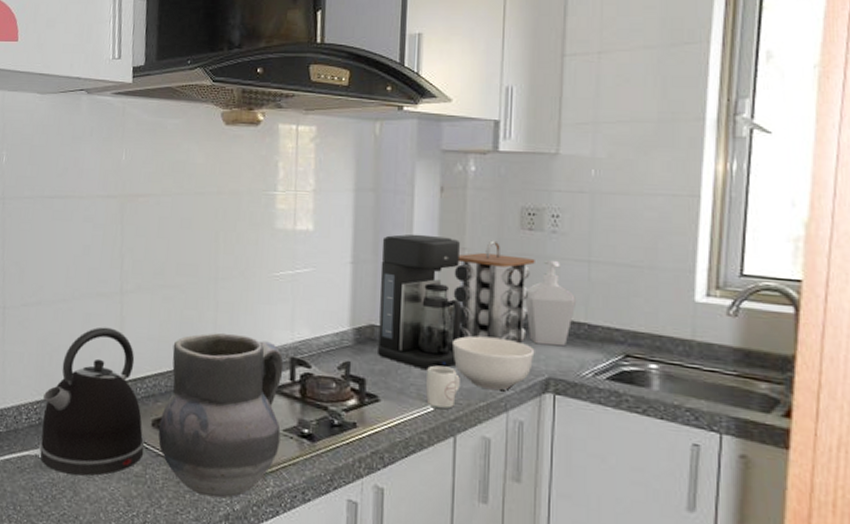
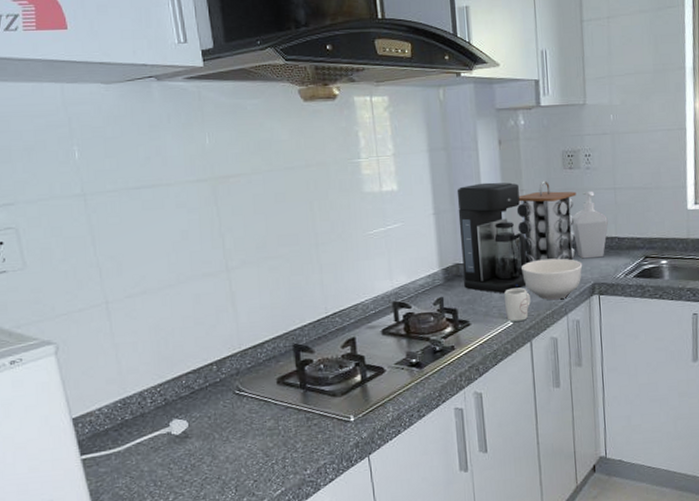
kettle: present [38,327,145,476] -> none [165,304,274,443]
ceramic jug: present [158,332,284,498] -> none [283,290,394,433]

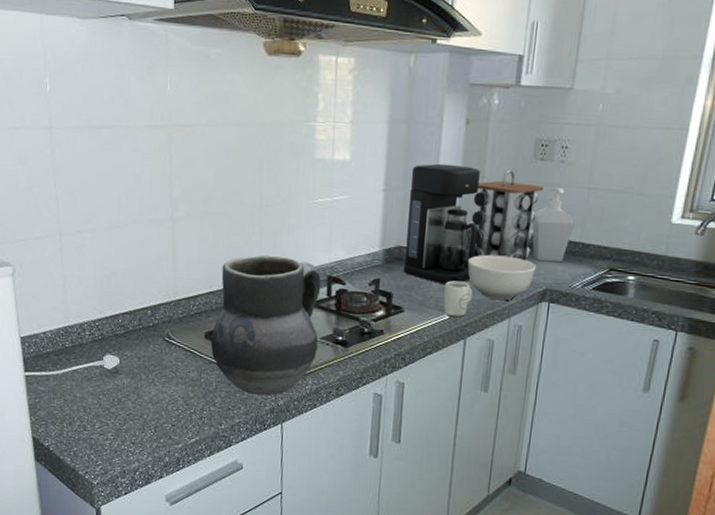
ceramic jug: none [283,290,394,433] -> present [210,255,322,396]

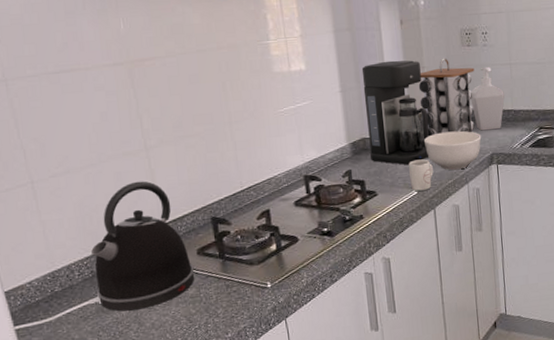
kettle: none [102,251,199,382] -> present [91,181,195,312]
ceramic jug: present [210,255,322,396] -> none [203,165,307,299]

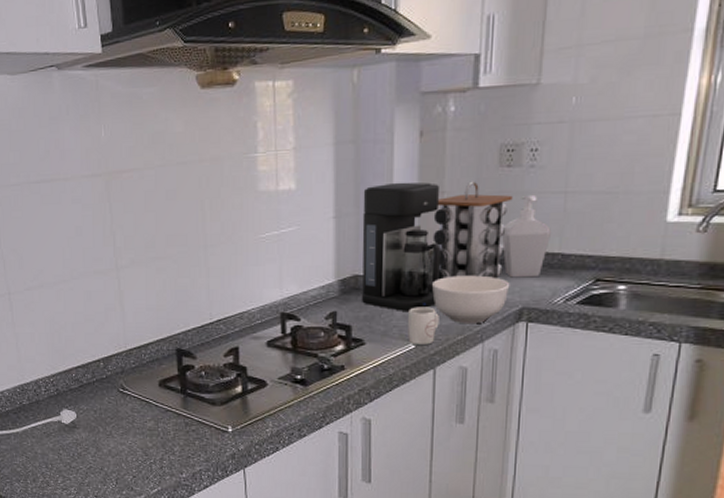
kettle: present [91,181,195,312] -> none [58,302,155,434]

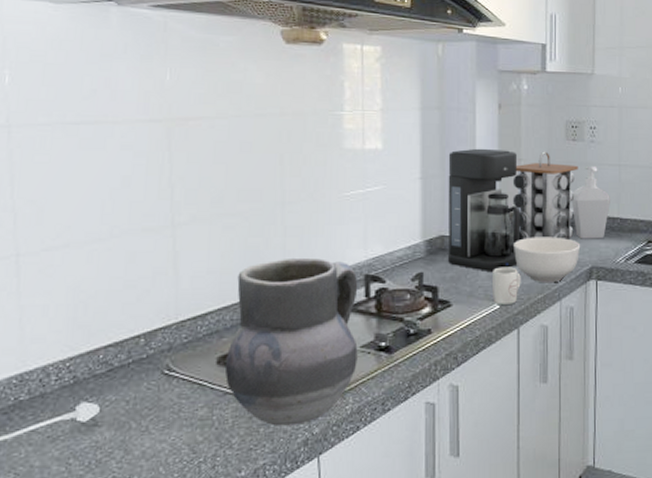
ceramic jug: none [165,296,276,441] -> present [224,257,358,426]

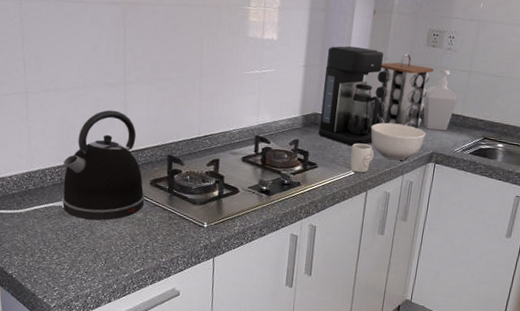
kettle: none [74,265,210,433] -> present [61,110,145,221]
ceramic jug: present [224,257,358,426] -> none [155,116,250,235]

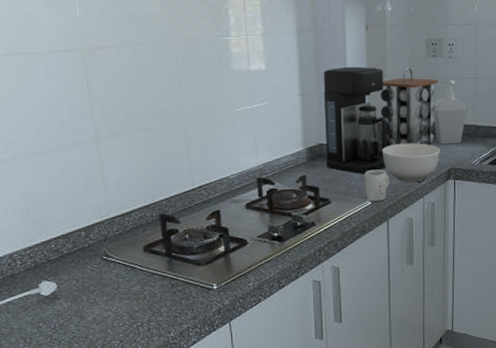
kettle: present [61,110,145,221] -> none [35,172,140,304]

